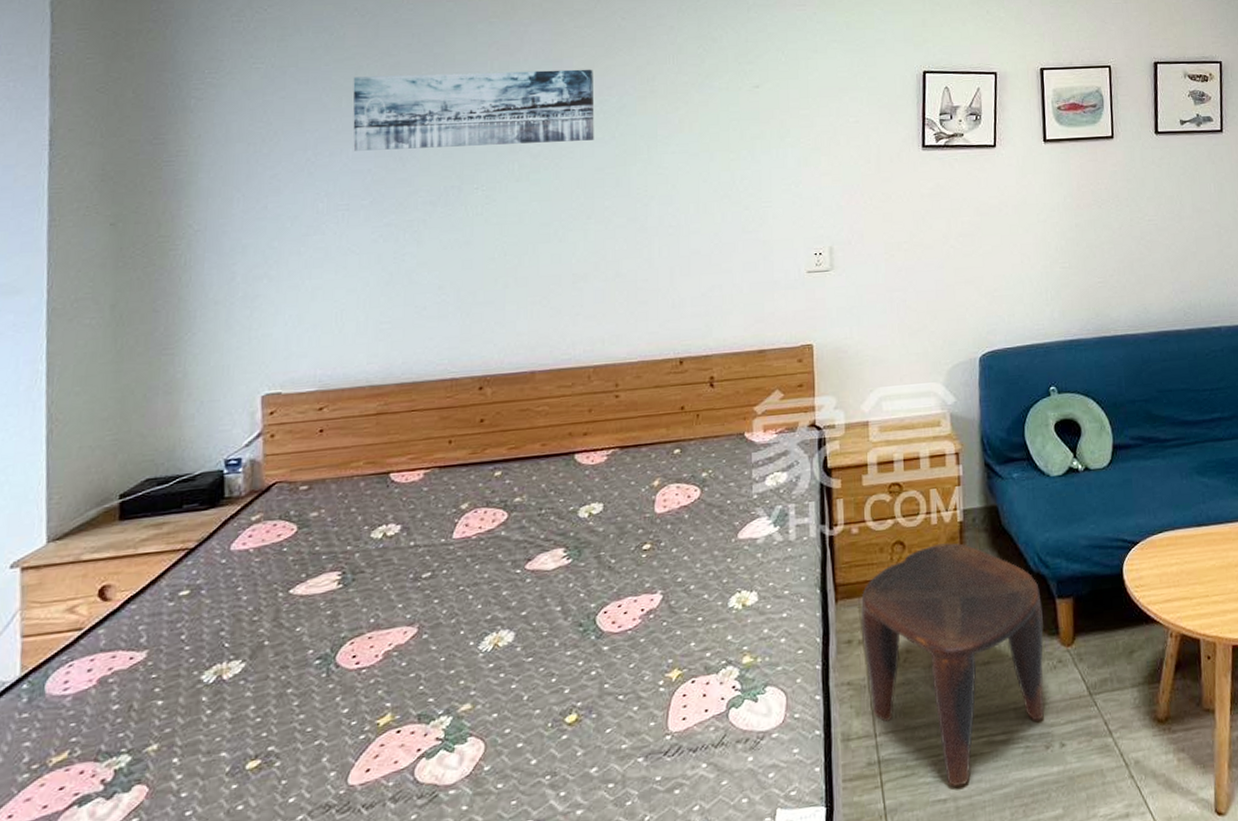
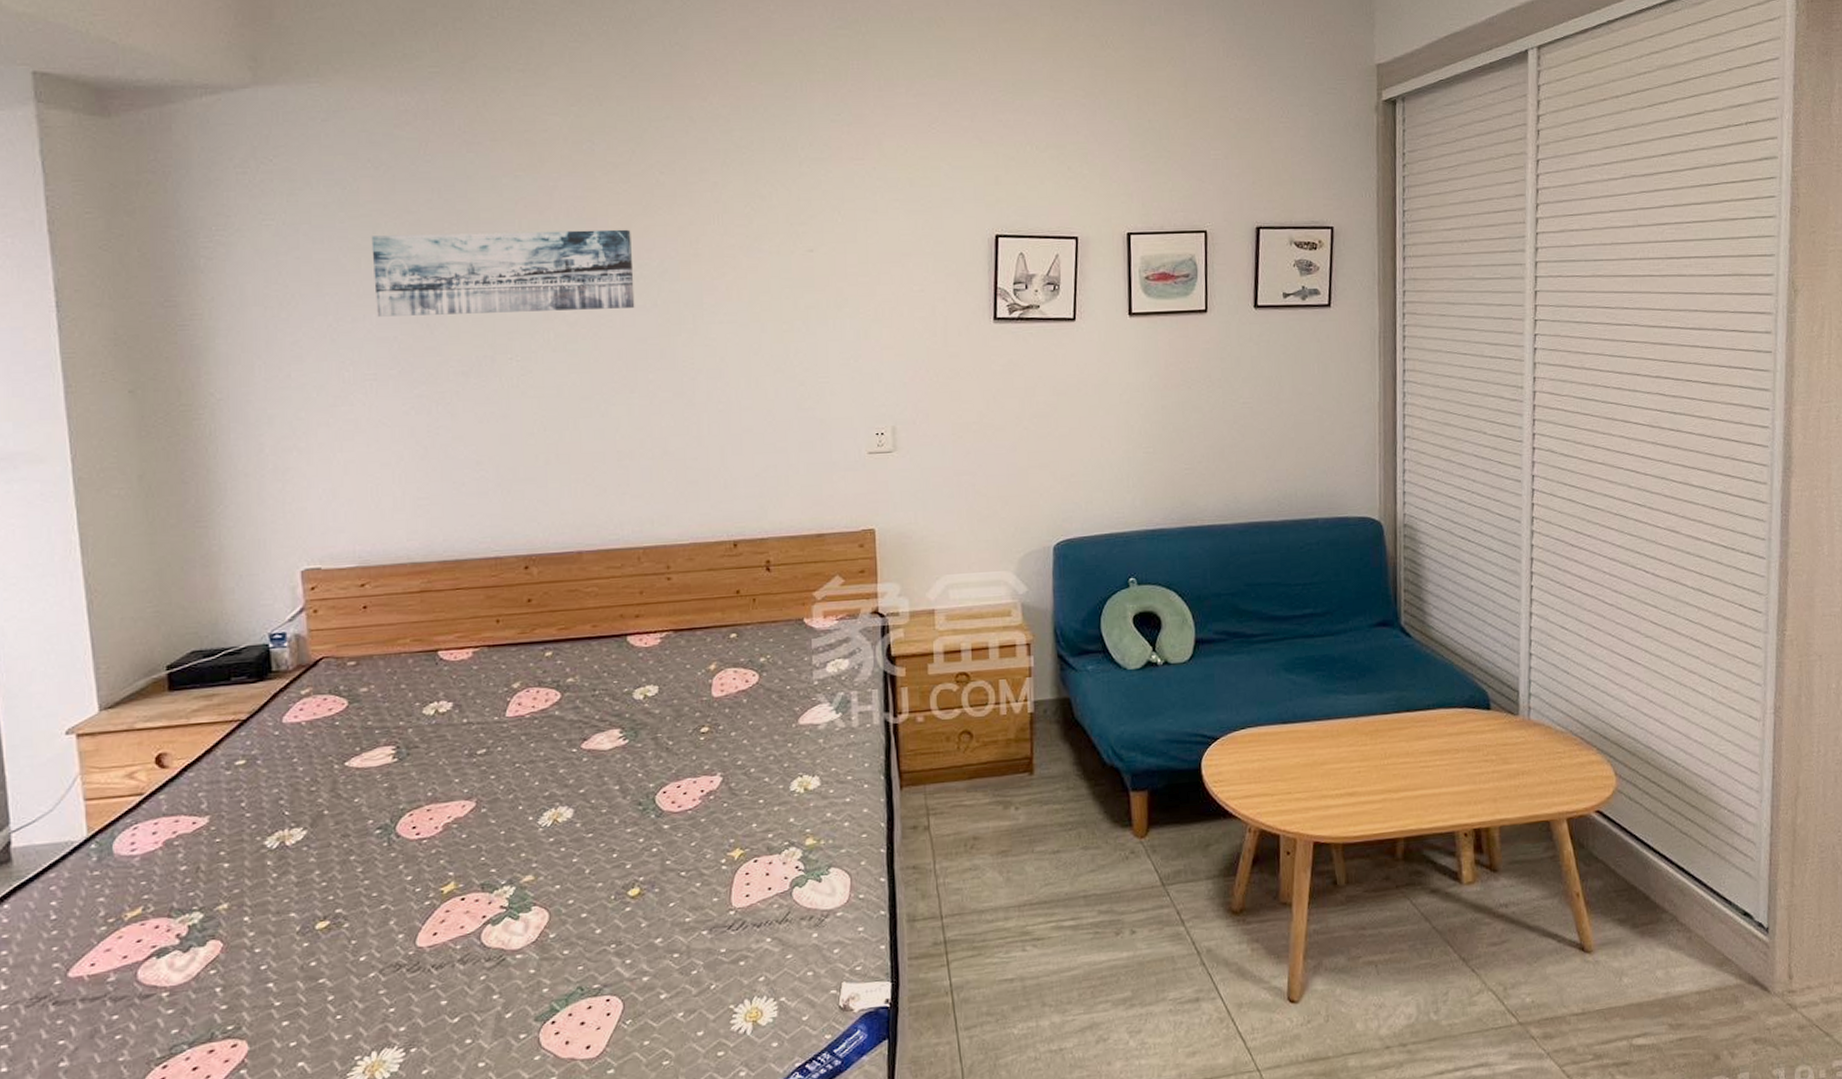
stool: present [860,543,1044,787] -> none [926,734,1116,968]

